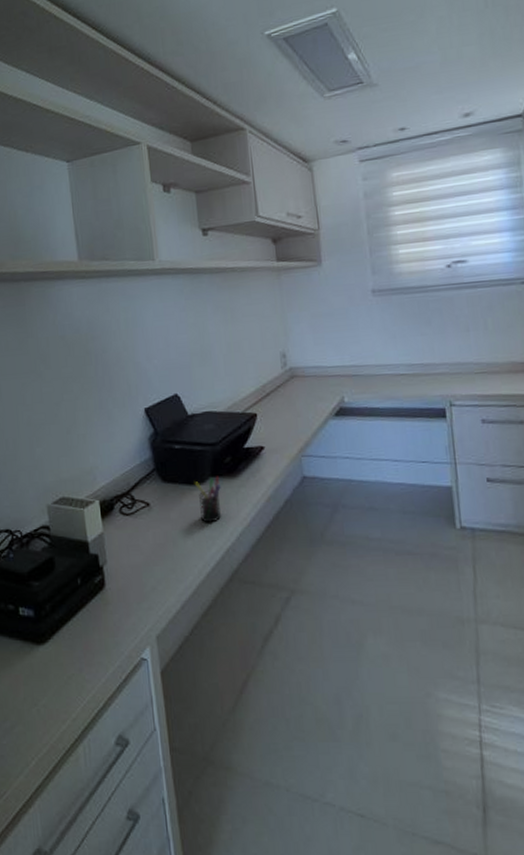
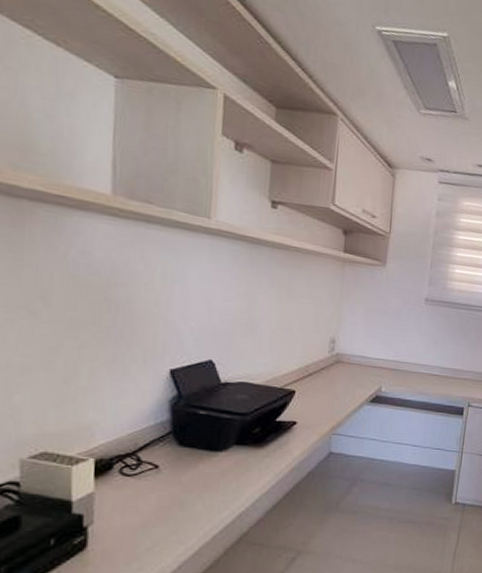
pen holder: present [194,476,222,523] -> none [215,445,244,489]

